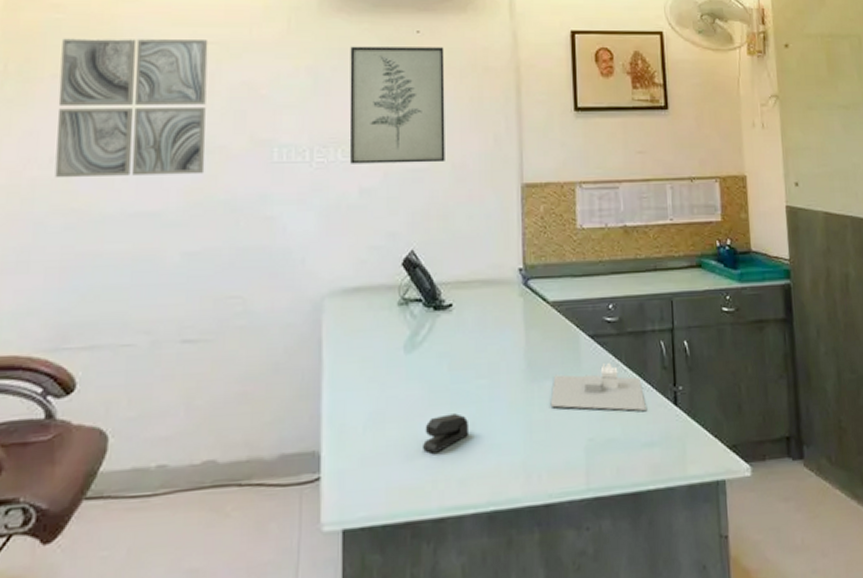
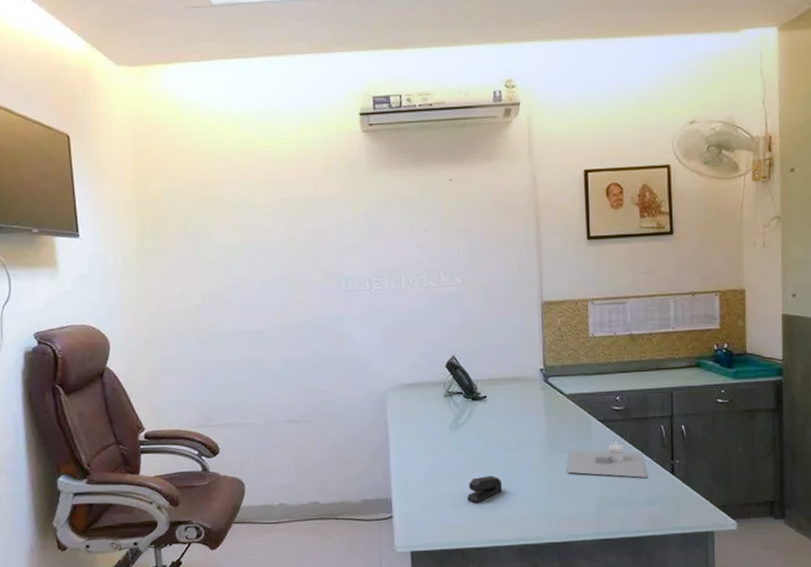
wall art: present [55,38,208,178] -> none [180,198,292,308]
wall art: present [349,46,445,164] -> none [396,192,477,290]

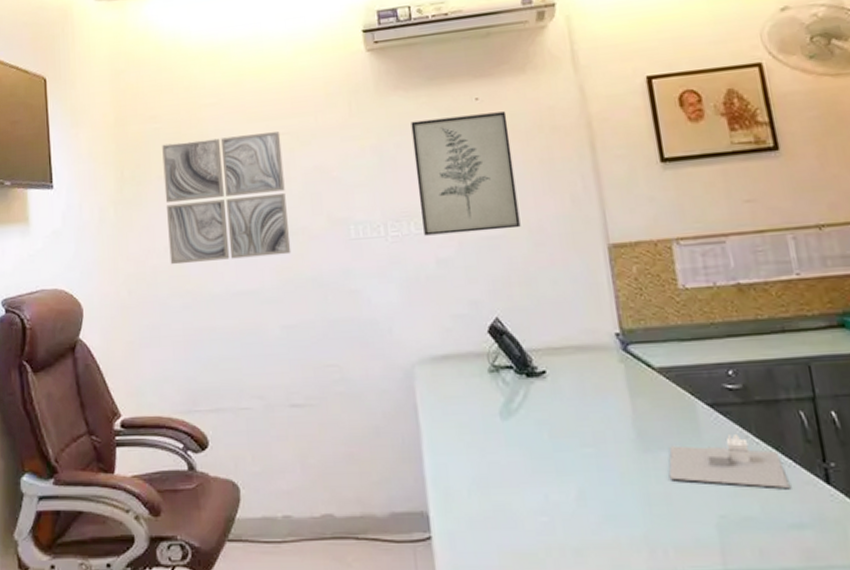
wall art: none [180,198,292,308] -> present [162,132,292,265]
wall art: none [396,192,477,290] -> present [411,111,521,236]
stapler: present [466,476,503,503] -> none [530,482,580,521]

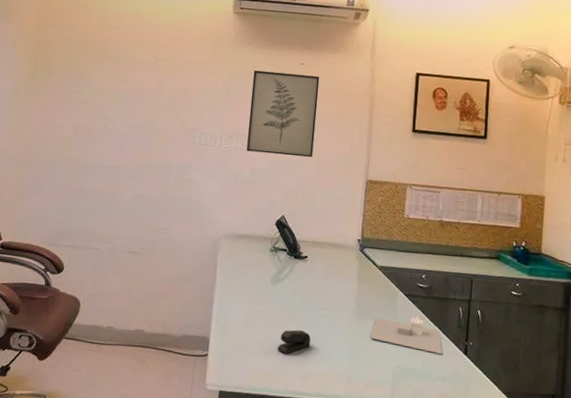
wall art: present [162,132,292,265] -> none [60,48,160,146]
stapler: none [530,482,580,521] -> present [277,329,311,354]

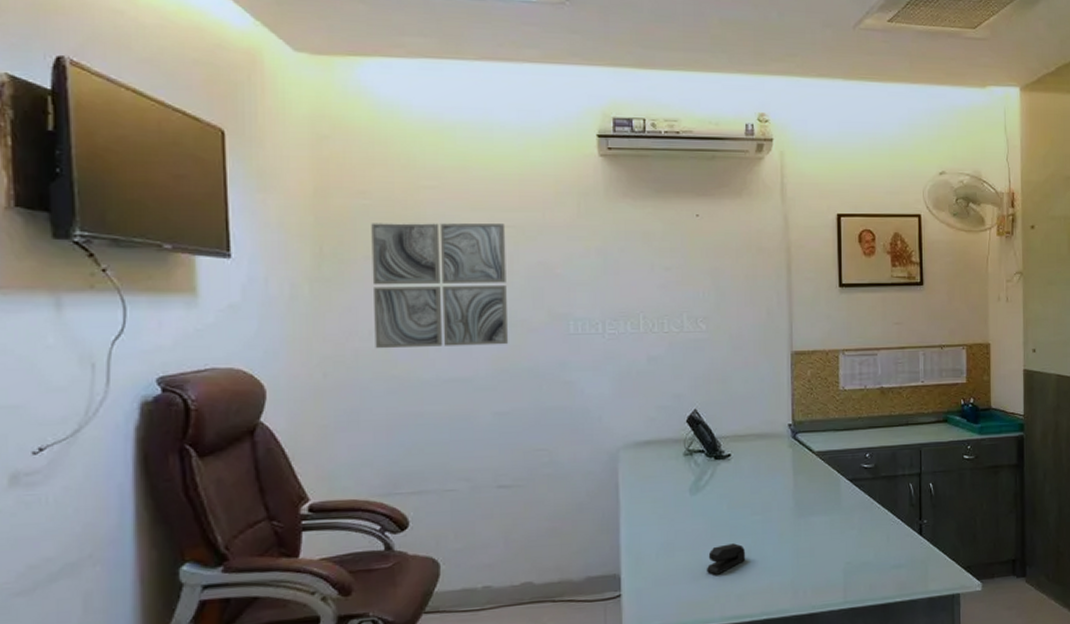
wall art: none [60,48,160,146] -> present [371,223,509,349]
wall art: present [247,70,320,158] -> none [636,229,723,335]
tissue box: present [370,315,443,354] -> none [814,501,896,540]

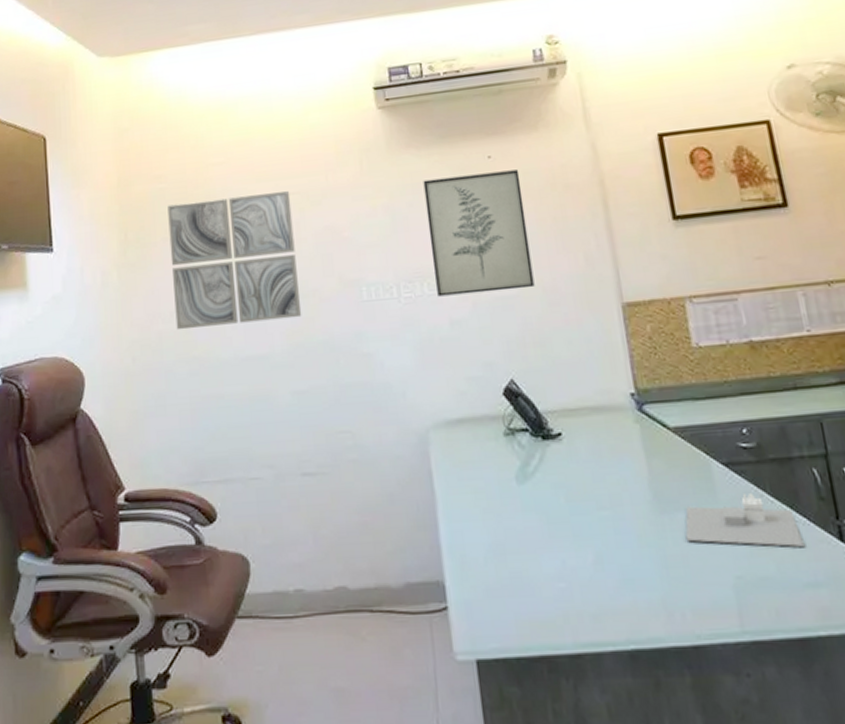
wall art: none [636,229,723,335] -> present [423,170,535,297]
stapler: present [706,543,746,575] -> none [547,546,598,587]
tissue box: none [814,501,896,540] -> present [685,492,804,547]

